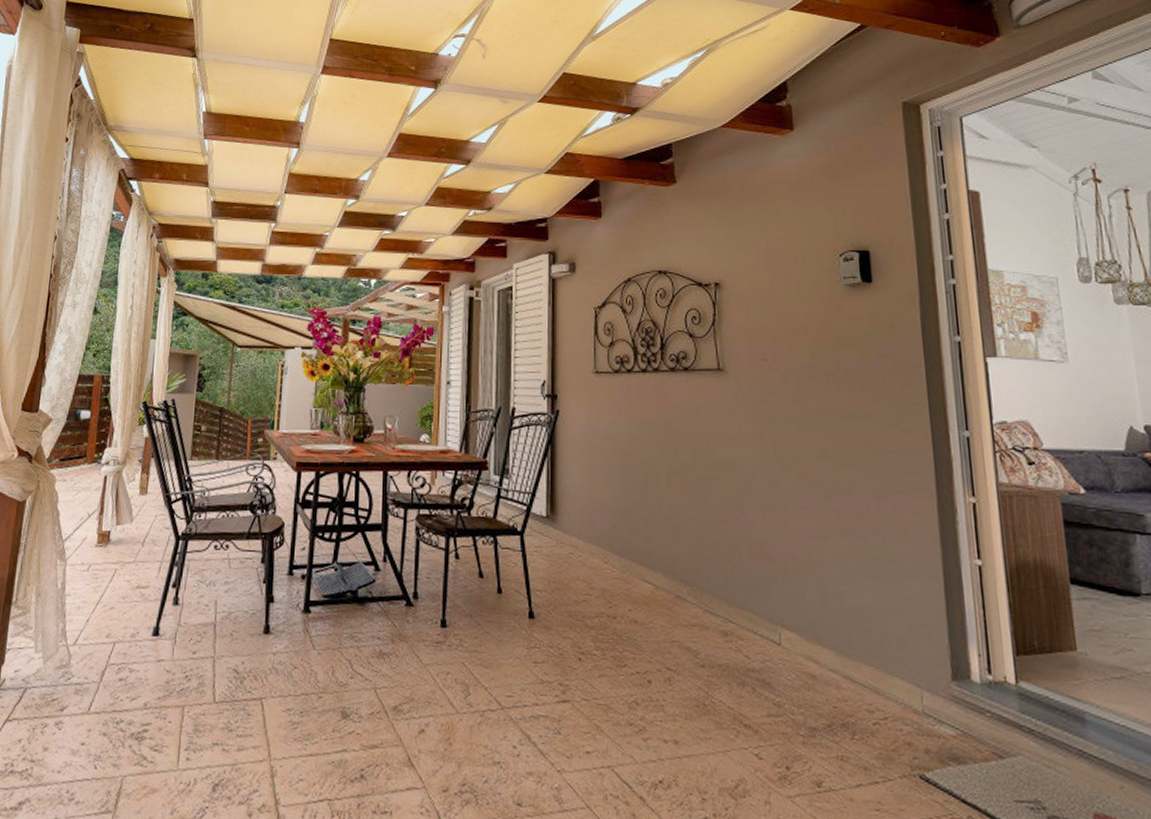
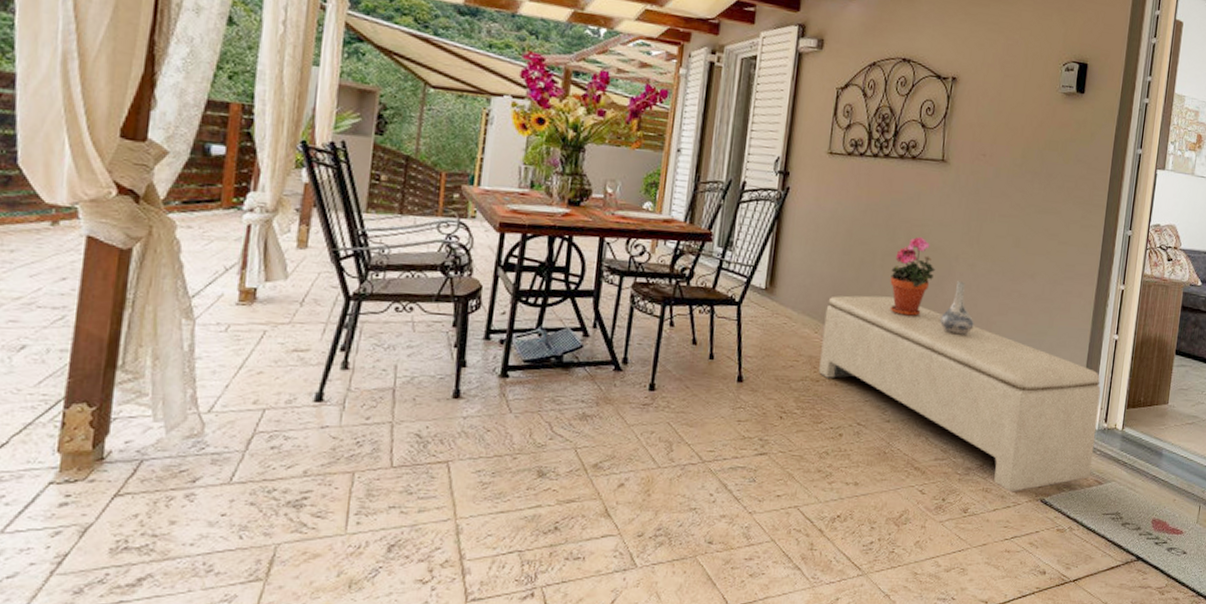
bench: none [613,520,985,764] -> present [819,295,1101,493]
potted plant: none [680,452,731,544] -> present [890,236,936,317]
decorative vase: none [745,500,788,563] -> present [939,281,974,335]

